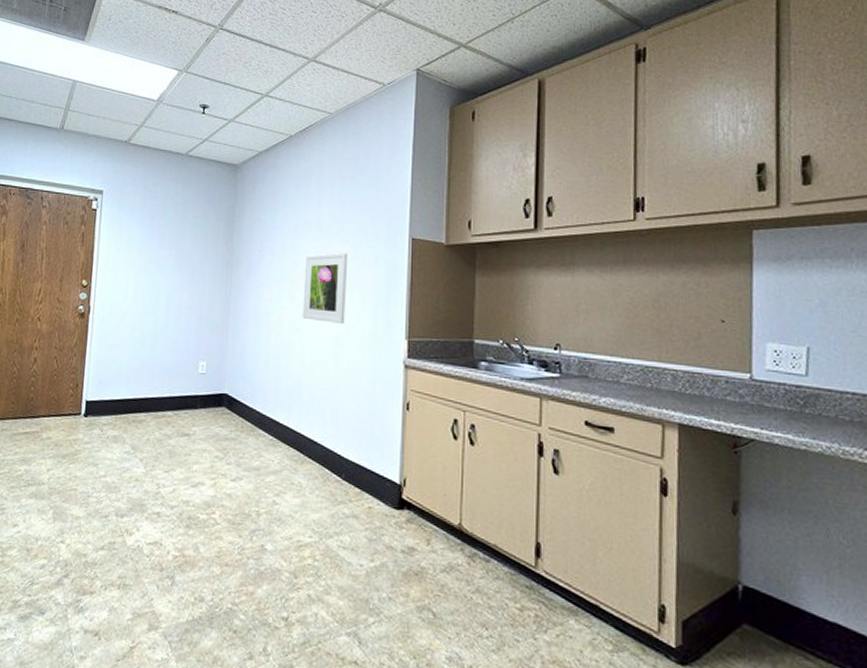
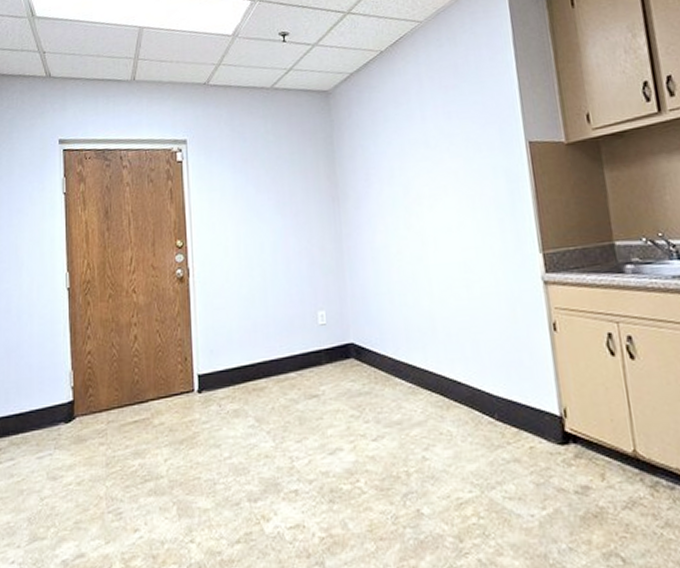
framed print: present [302,252,347,323] -> none [416,167,471,248]

